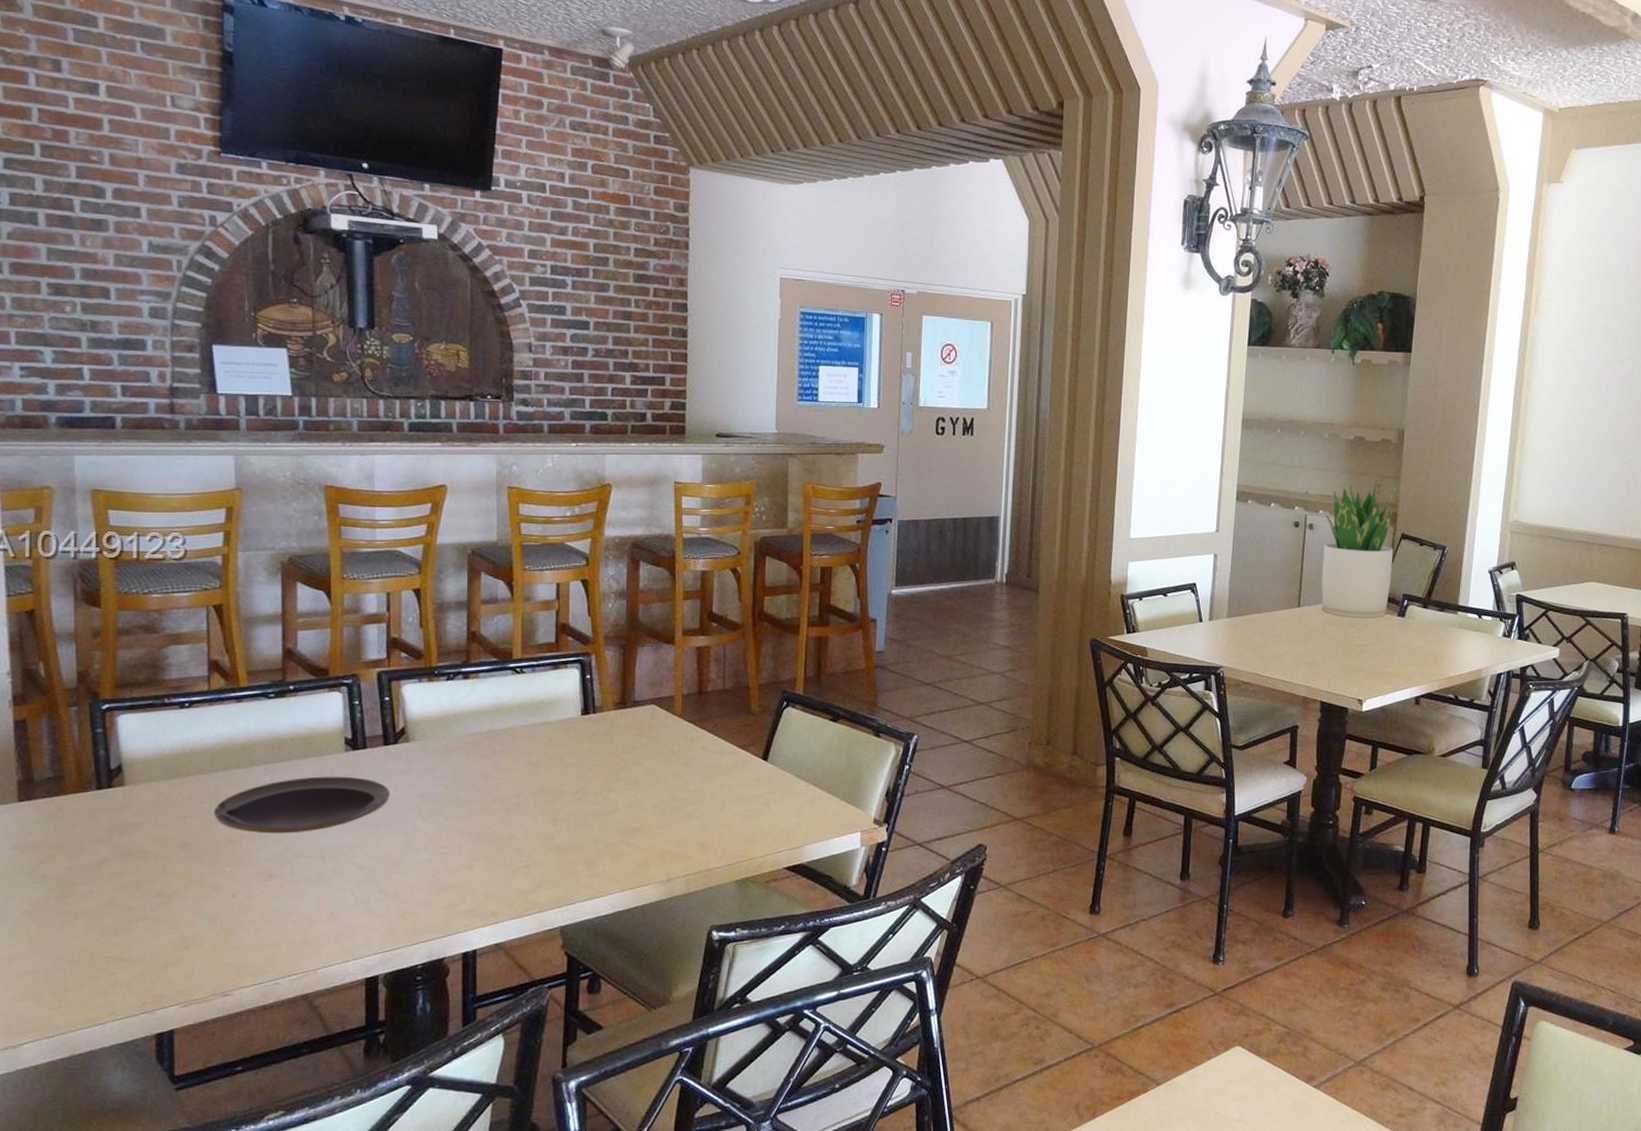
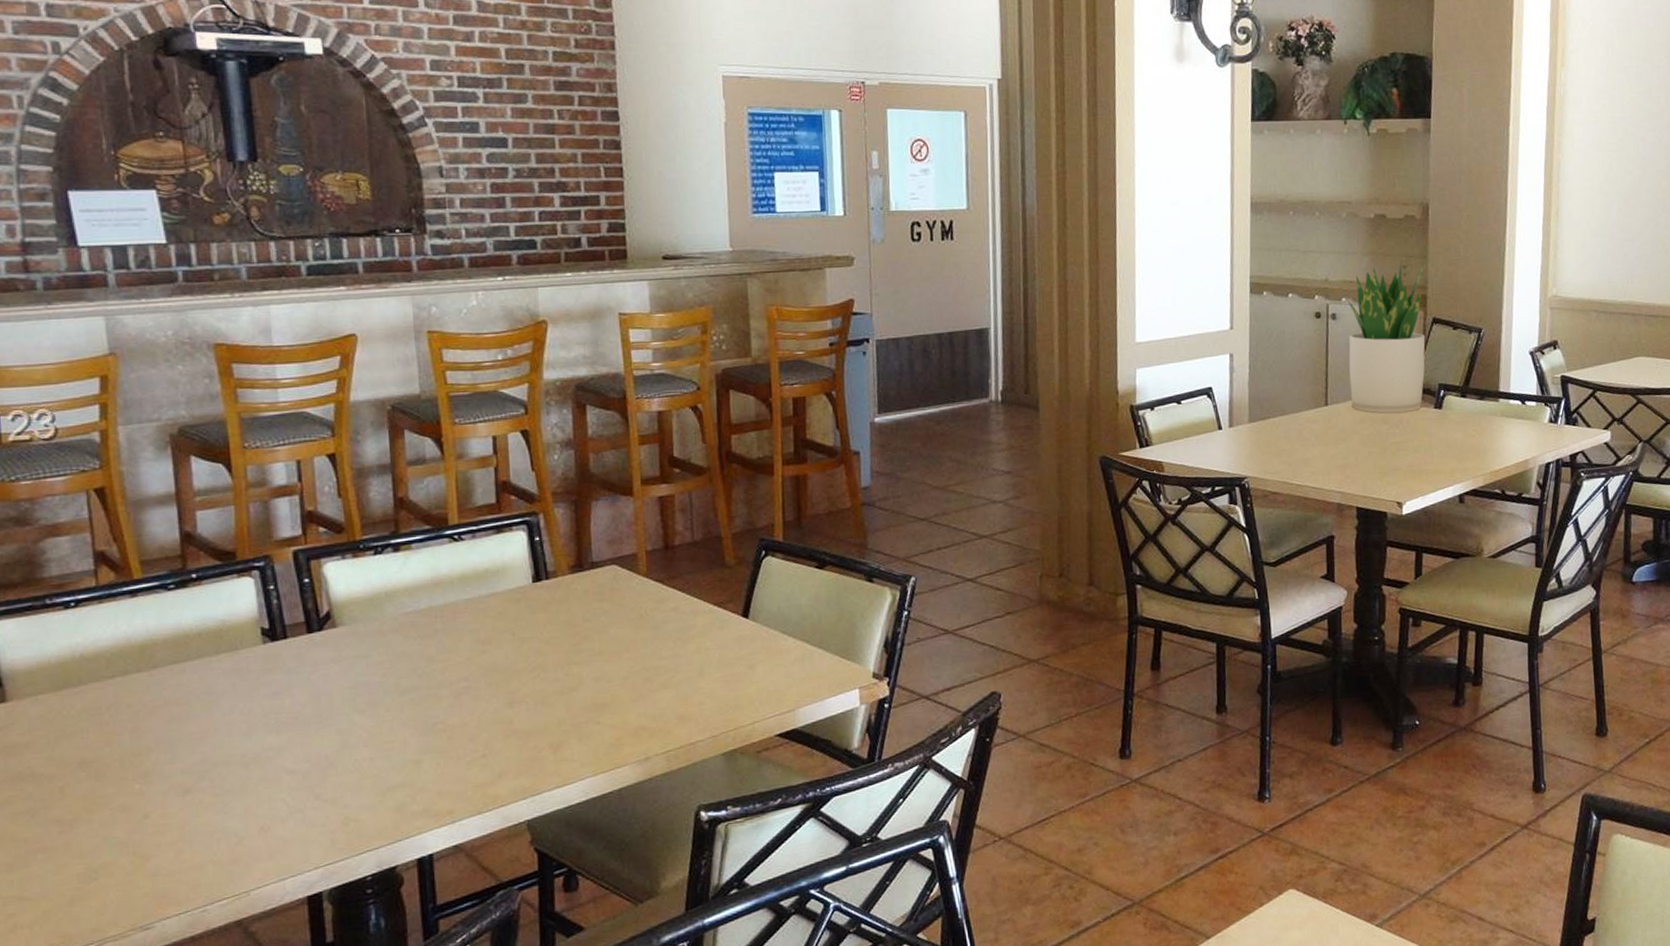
plate: present [213,776,390,834] -> none [114,671,319,743]

